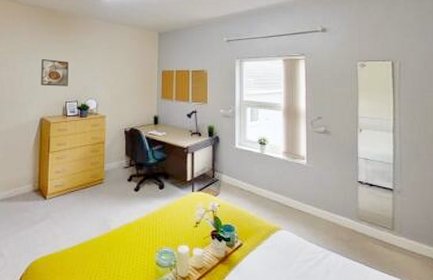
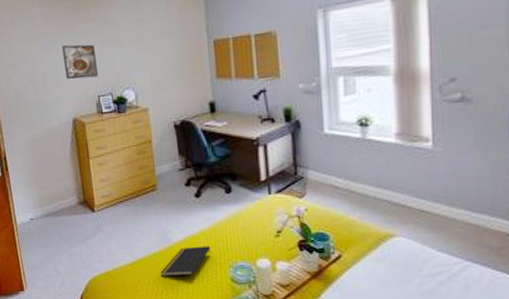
notepad: none [97,233,143,260] -> present [160,246,212,277]

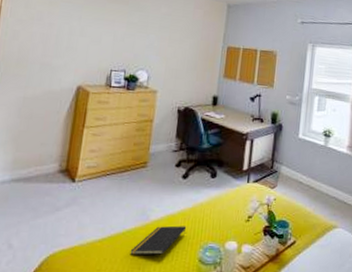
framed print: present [62,44,98,79] -> none [82,17,119,53]

